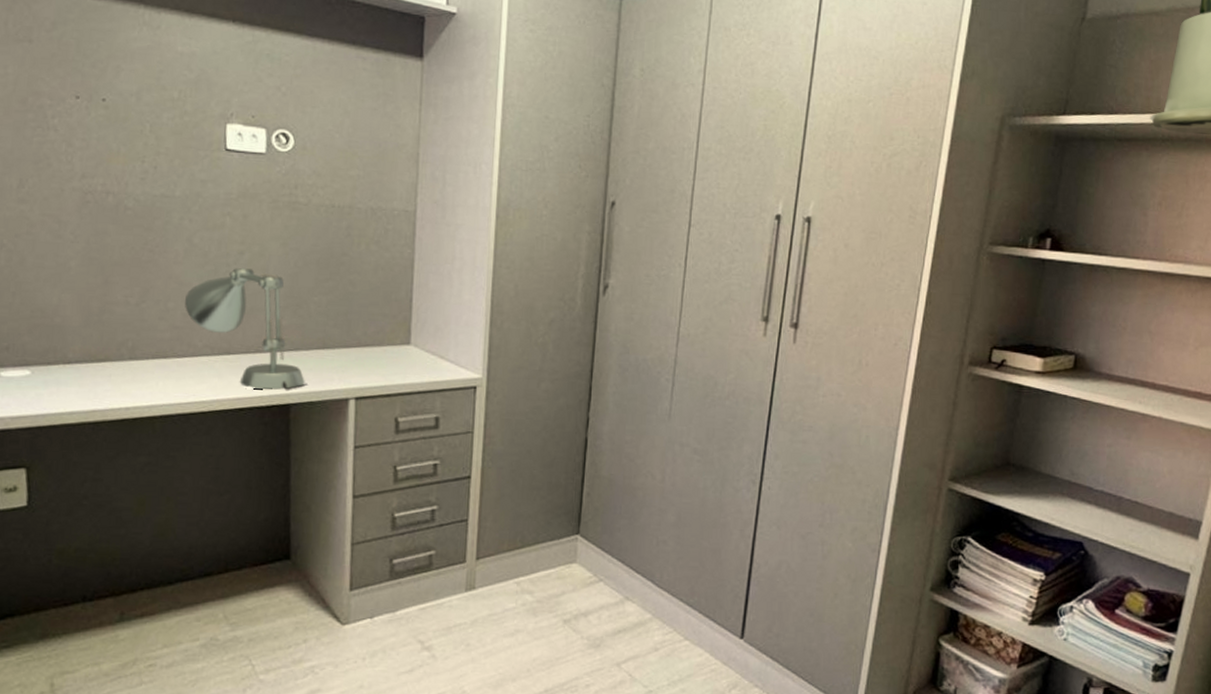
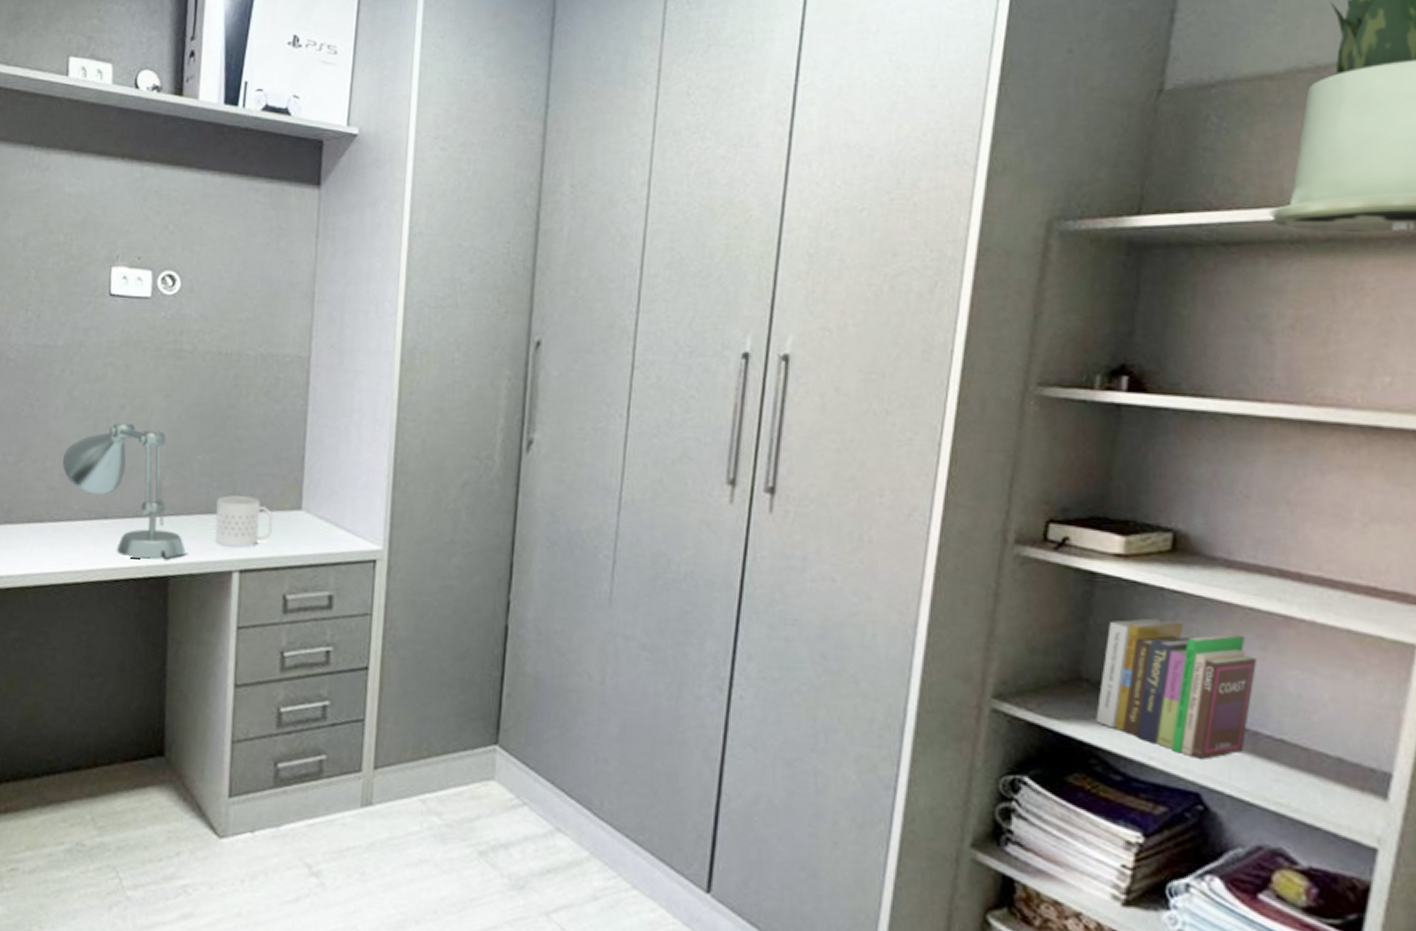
mug: none [332,332,386,378] -> present [215,494,274,548]
books: none [1018,418,1123,518] -> present [1096,618,1257,759]

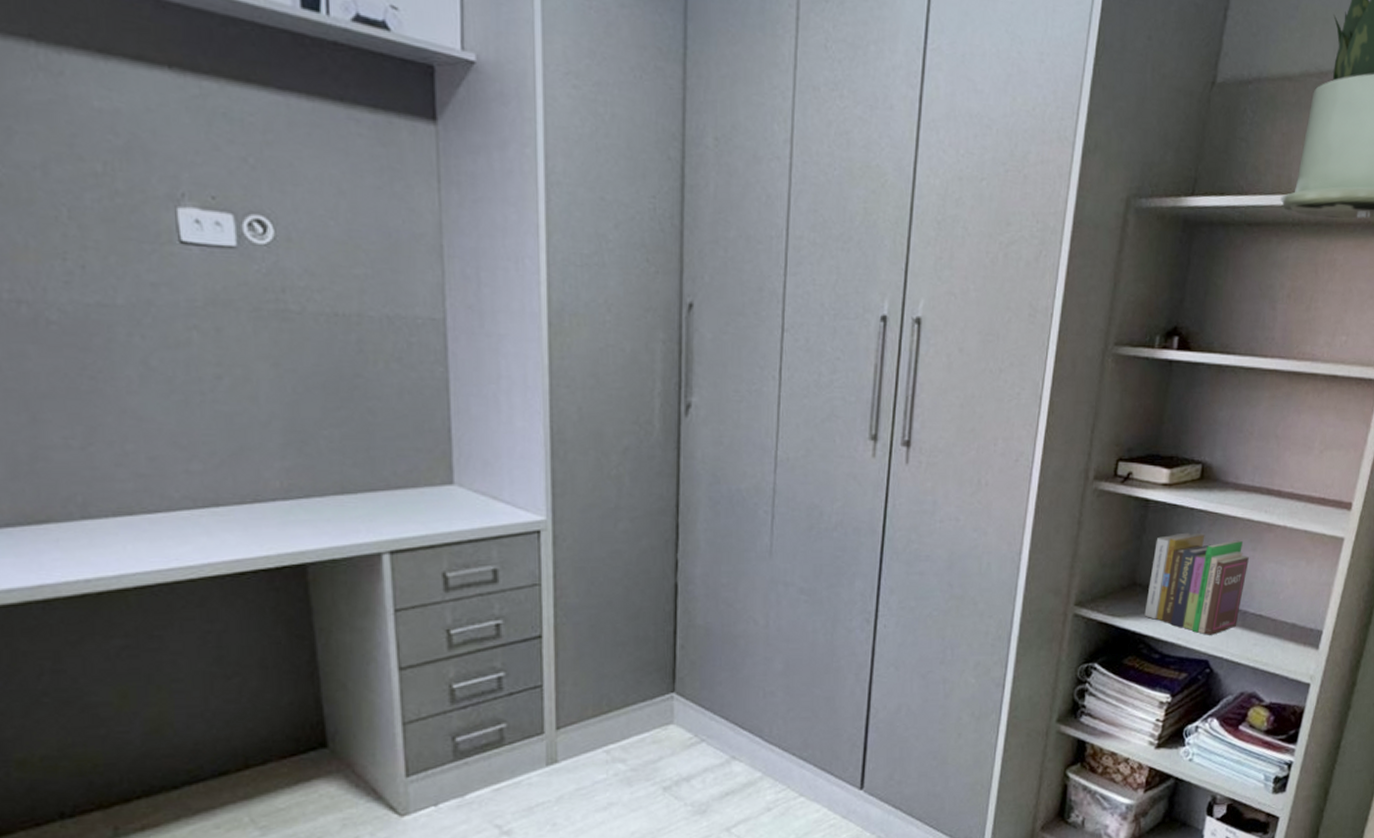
desk lamp: present [62,423,188,562] -> none [147,397,326,548]
mug: present [215,494,274,548] -> none [354,472,423,527]

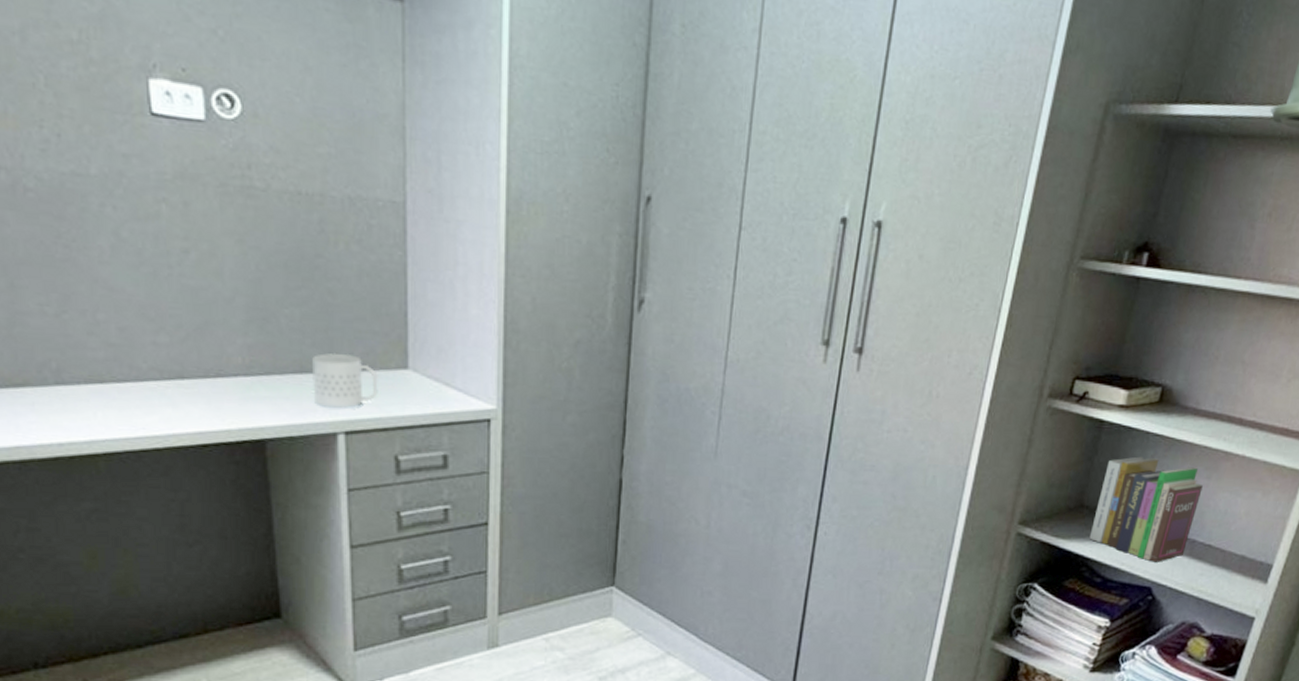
mug: none [354,472,423,527] -> present [312,352,378,408]

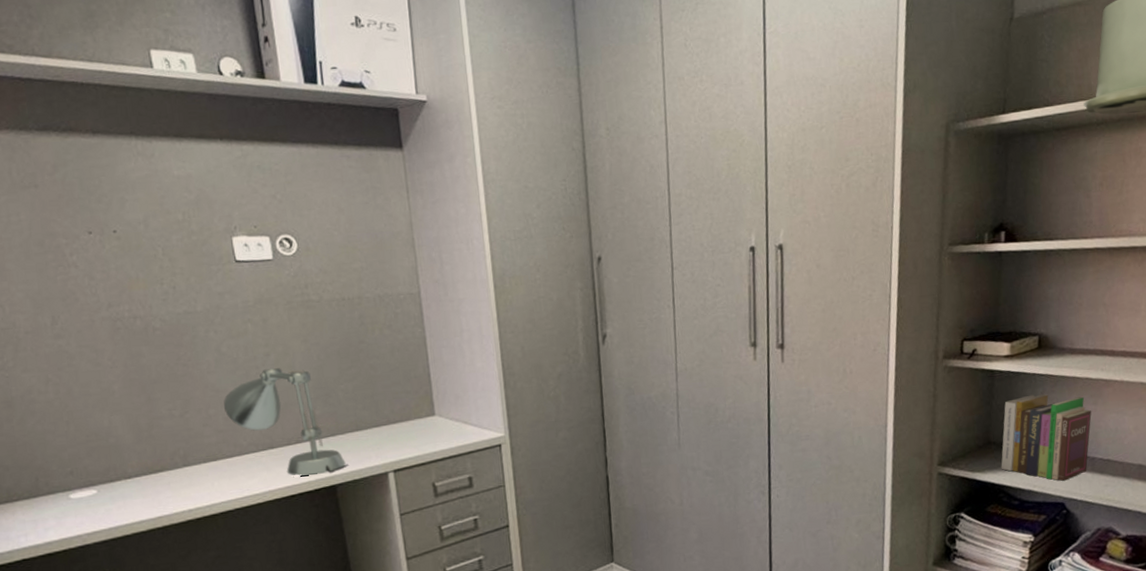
desk lamp: none [117,270,285,424] -> present [223,368,348,477]
mug: present [312,352,378,408] -> none [364,411,415,454]

